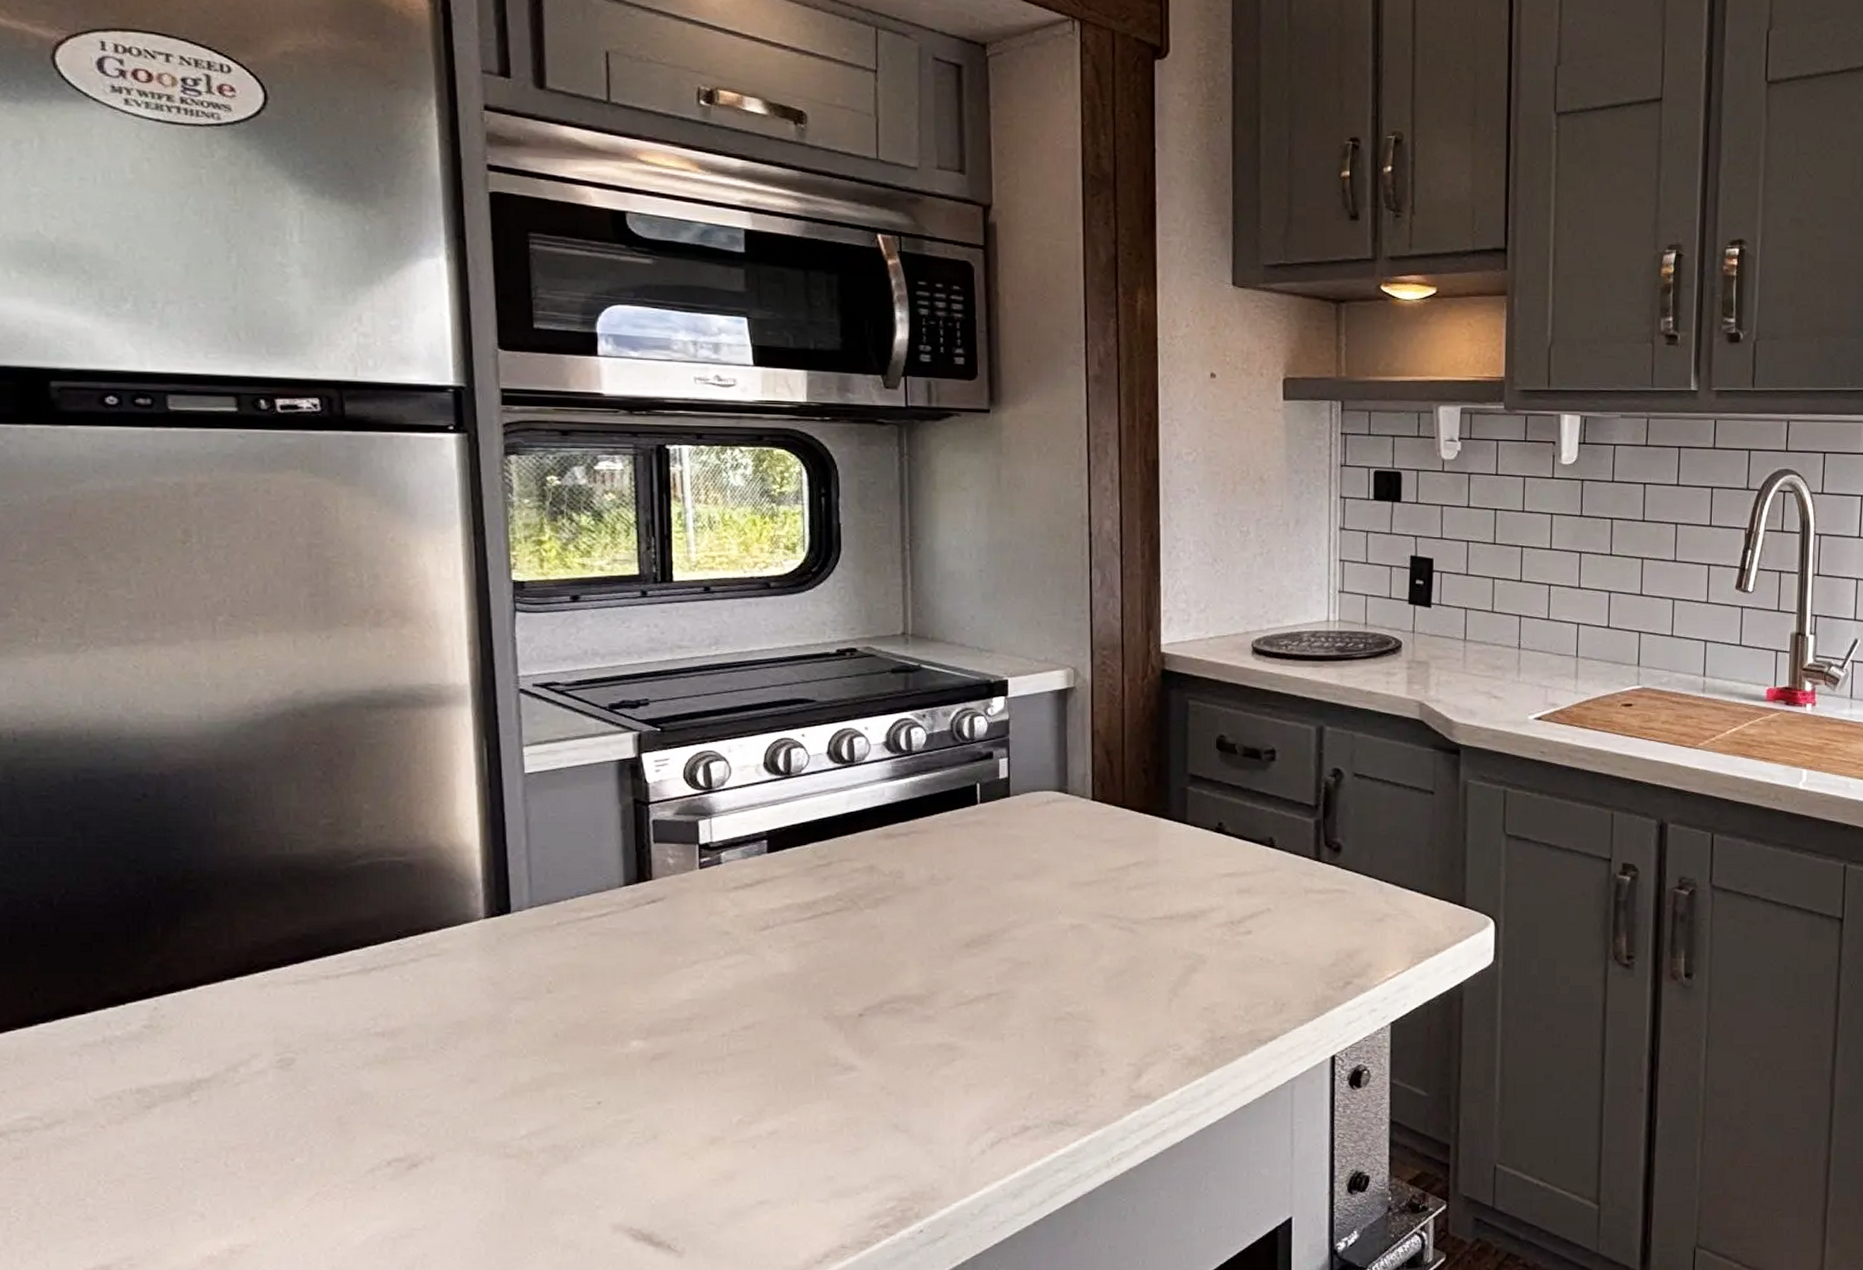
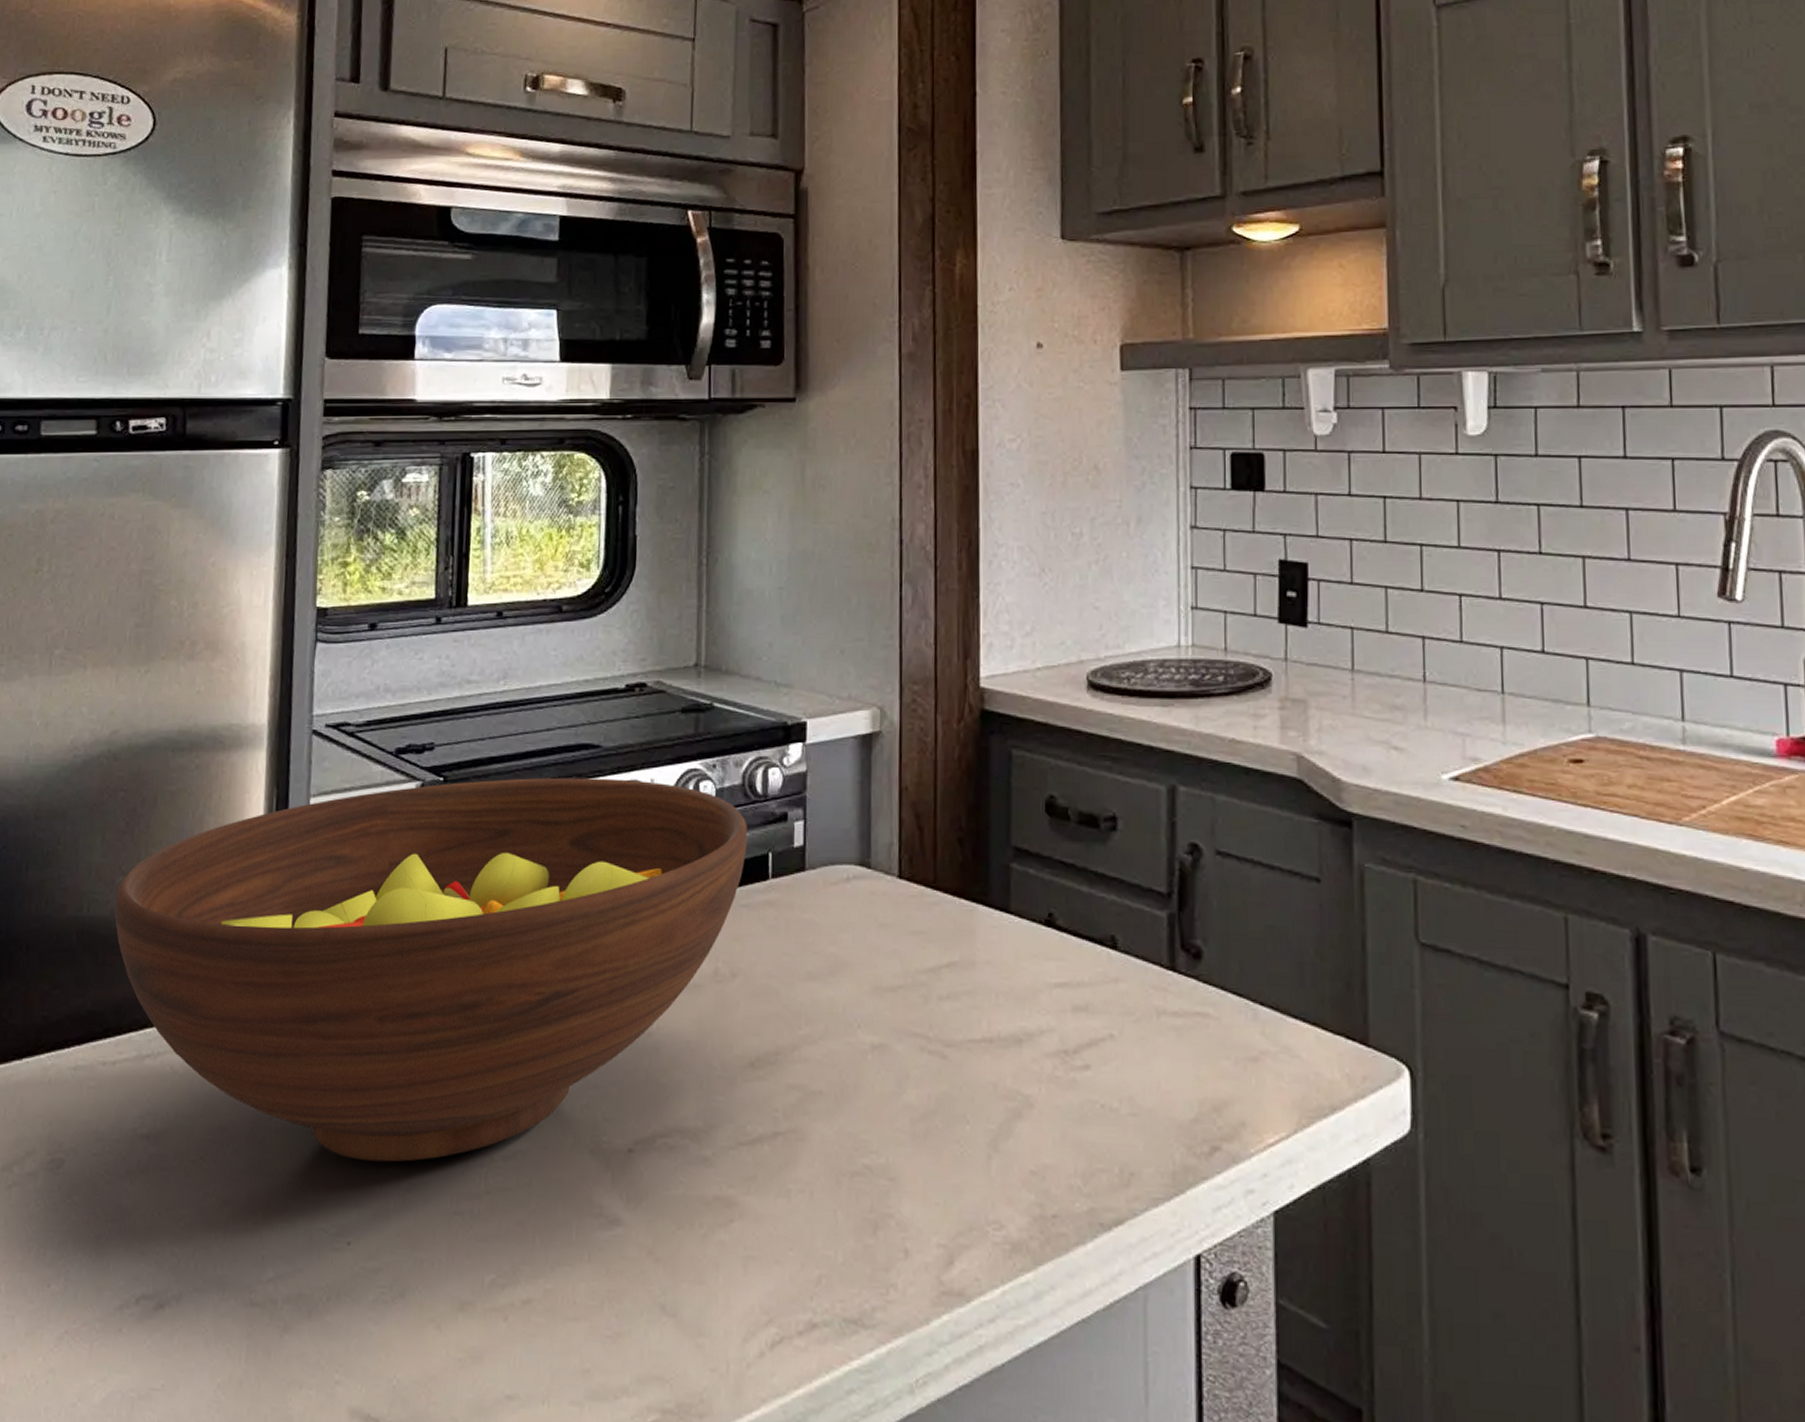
fruit bowl: none [320,727,956,1039] -> present [114,777,747,1162]

